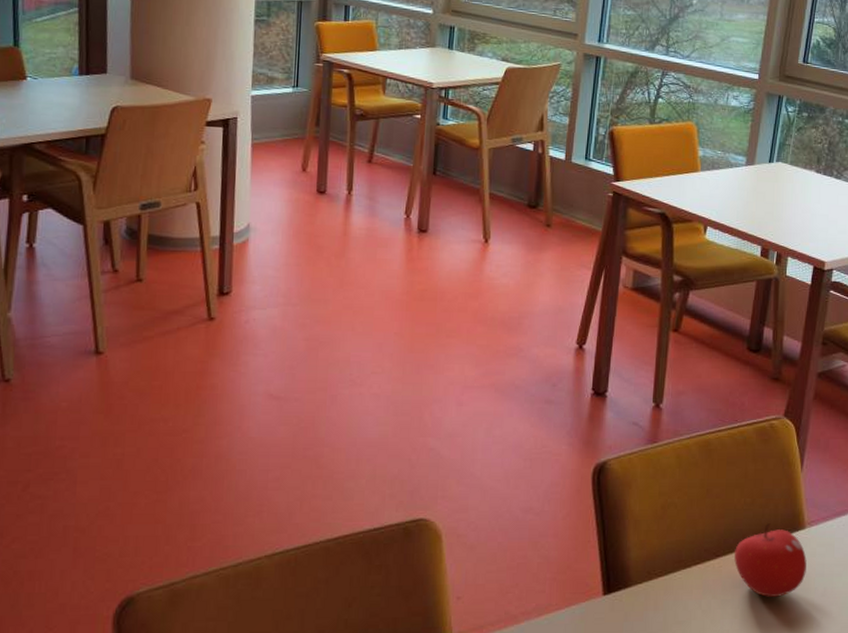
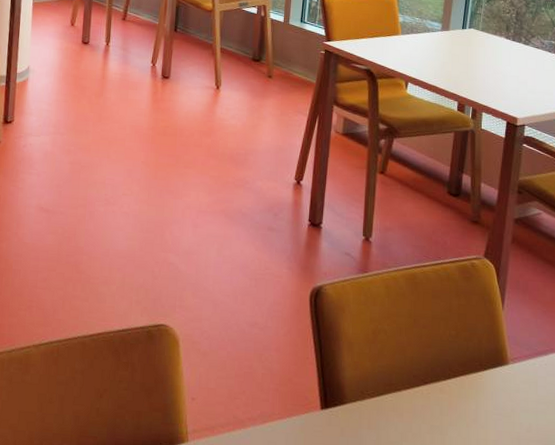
fruit: present [734,523,807,597] -> none [441,356,511,428]

